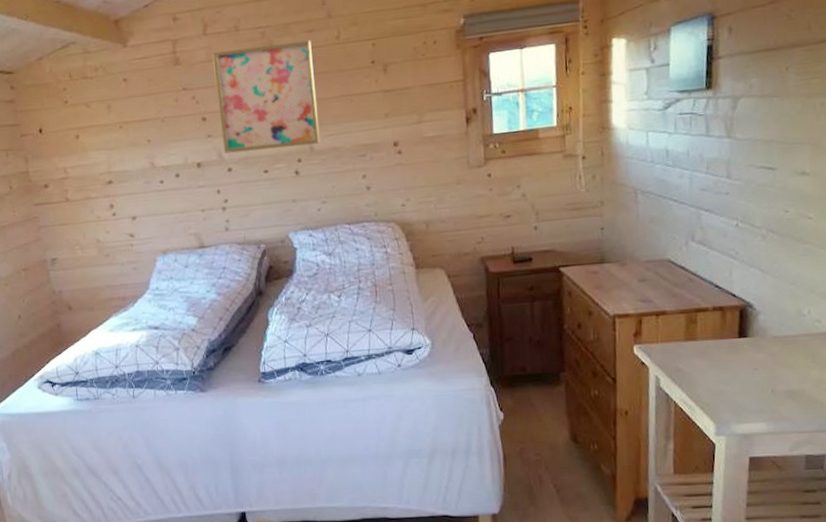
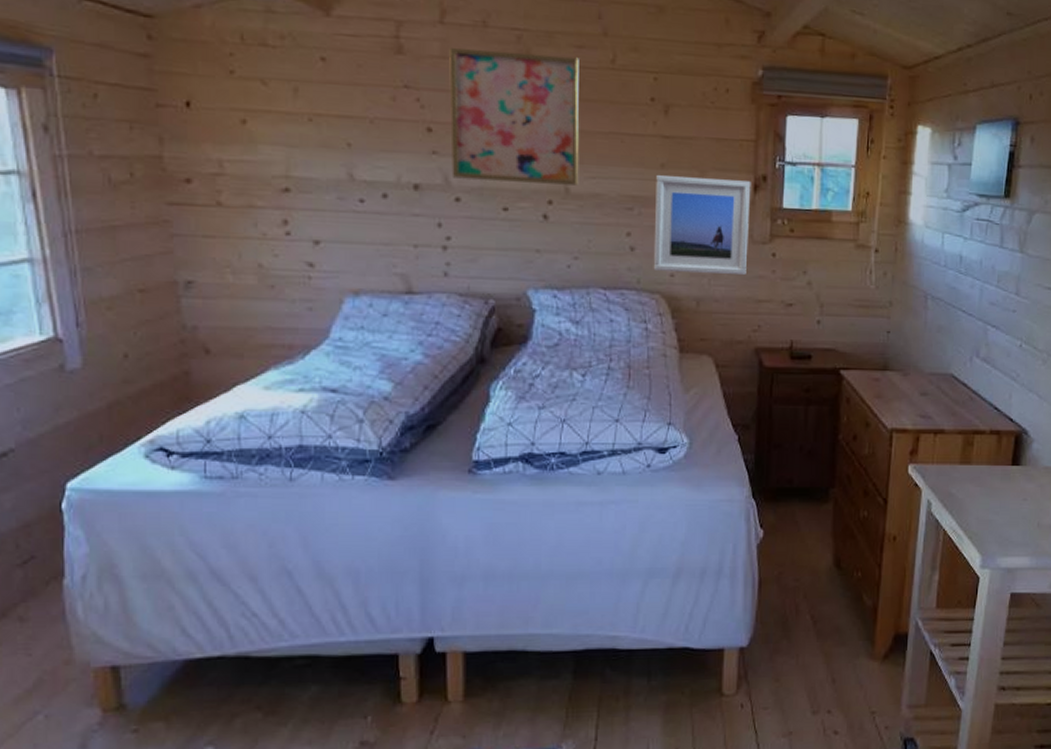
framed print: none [382,115,467,203] -> present [653,175,751,276]

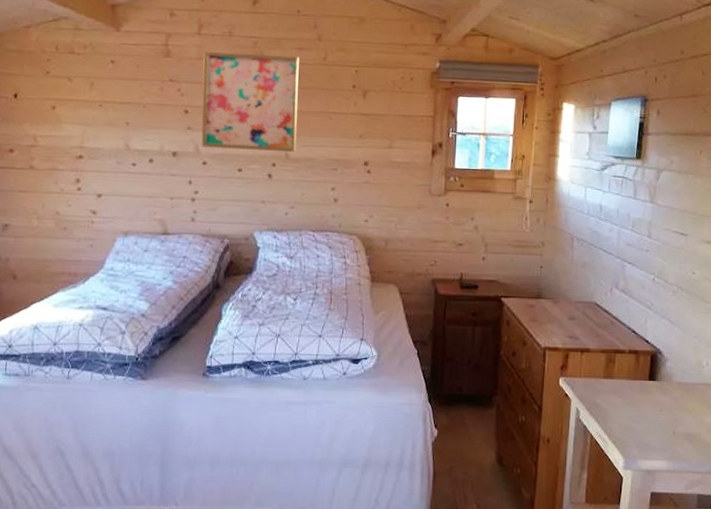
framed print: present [653,175,751,276] -> none [352,144,430,221]

